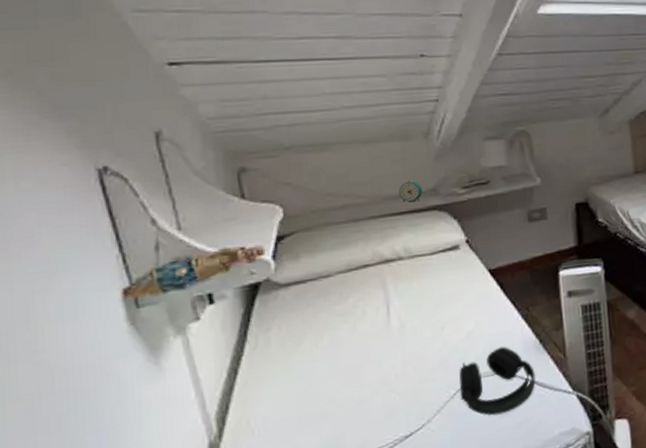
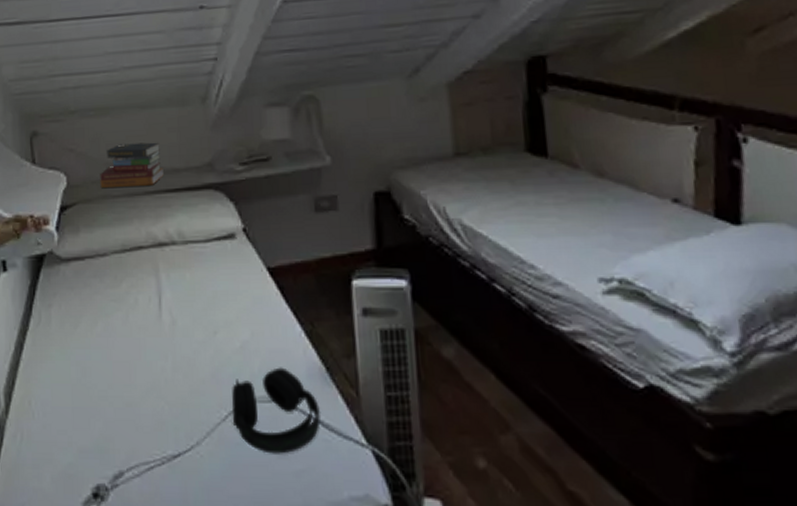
books: none [321,173,389,216] -> present [100,142,164,188]
alarm clock: present [398,180,423,202] -> none [174,153,198,178]

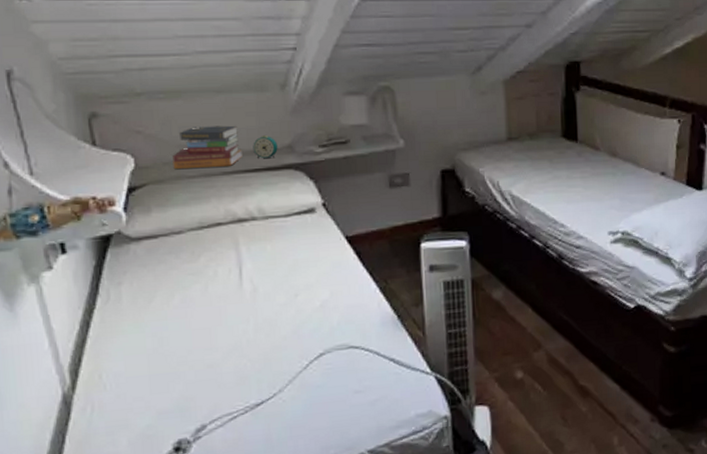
alarm clock: none [174,153,198,178] -> present [253,136,278,159]
headphones: present [231,367,321,454] -> none [312,319,393,391]

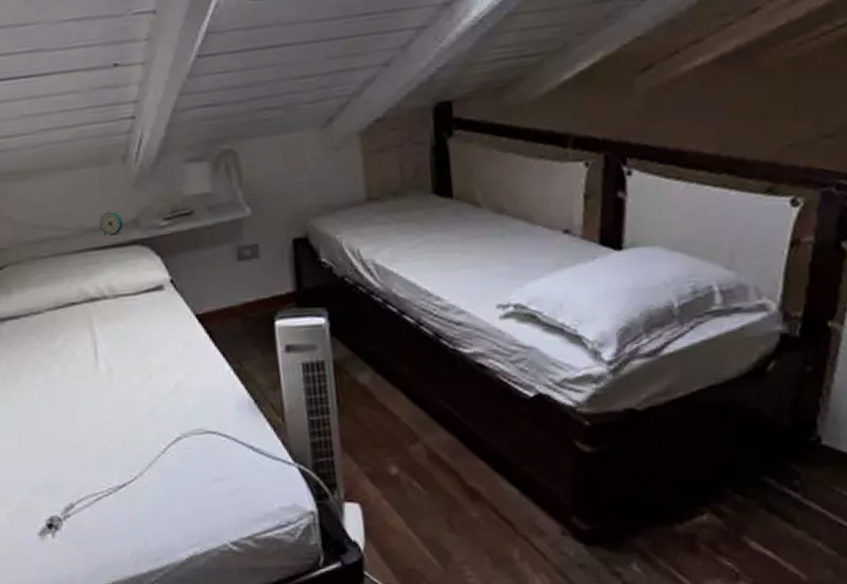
books: present [172,125,242,169] -> none [27,203,90,249]

